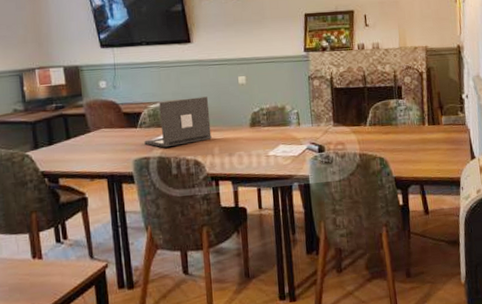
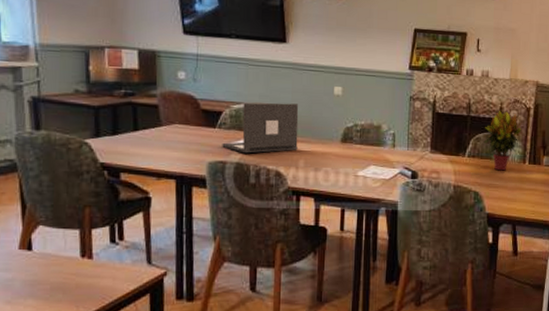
potted plant: none [381,77,418,135] -> present [482,110,522,171]

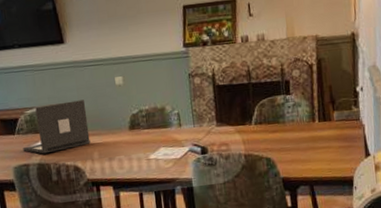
potted plant: present [482,110,522,171] -> none [267,71,307,134]

